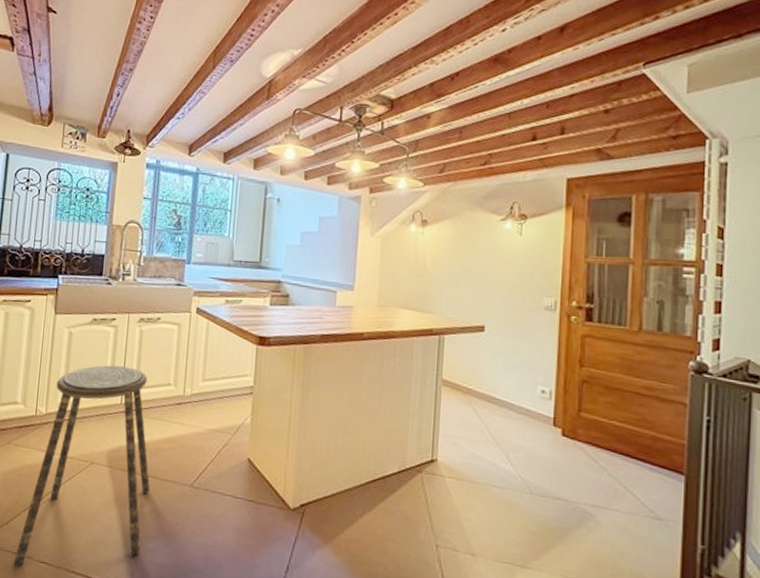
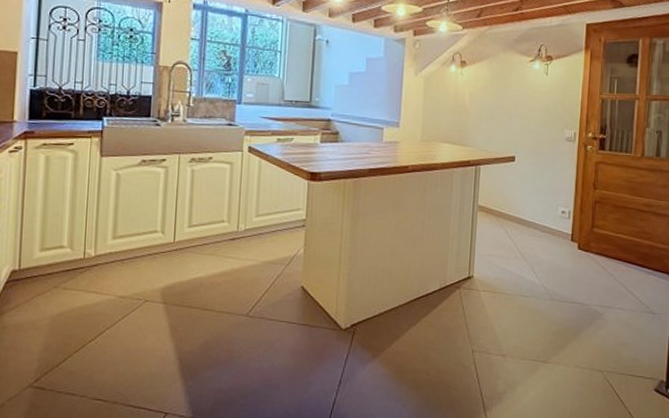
stool: present [13,365,150,567] -> none [66,205,206,406]

